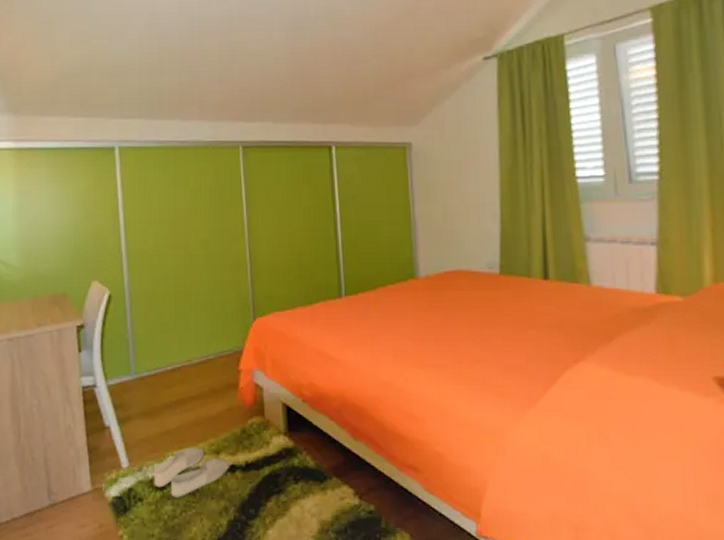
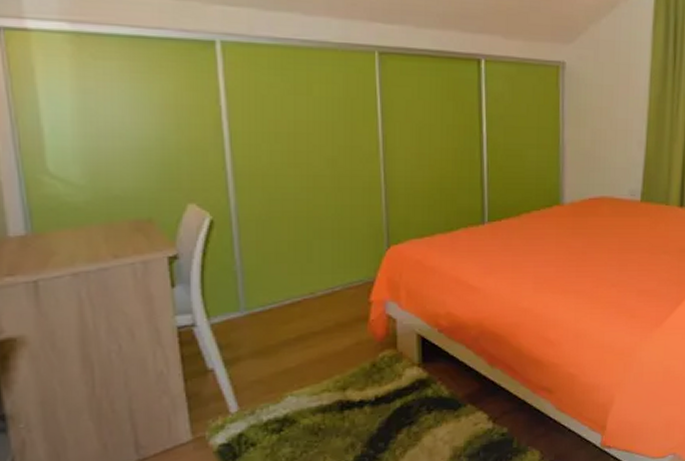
slippers: present [153,447,230,498] -> none [268,385,358,439]

